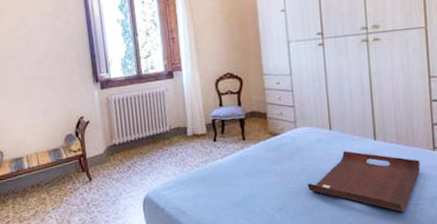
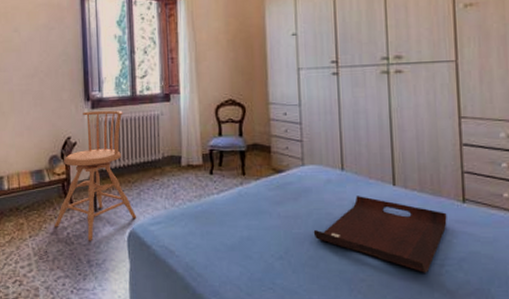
chair: none [75,89,150,209] -> present [54,110,137,241]

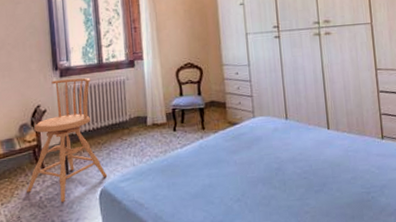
serving tray: present [313,196,447,273] -> none [265,140,371,201]

